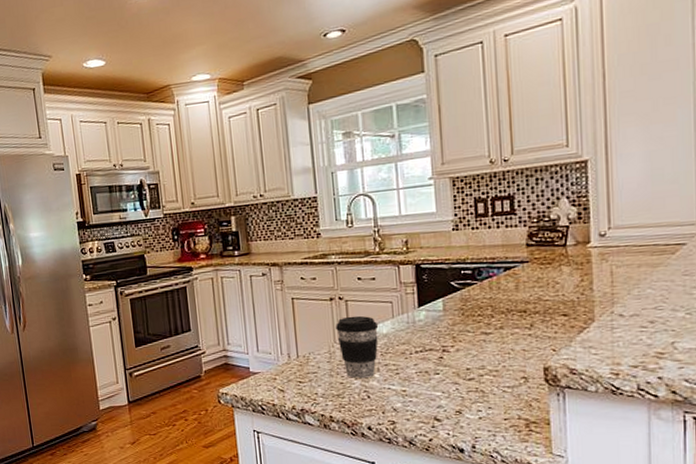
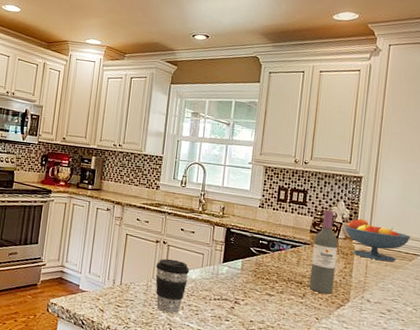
wine bottle: none [533,213,570,318] -> present [309,209,338,294]
fruit bowl: none [573,214,670,263] -> present [344,217,411,262]

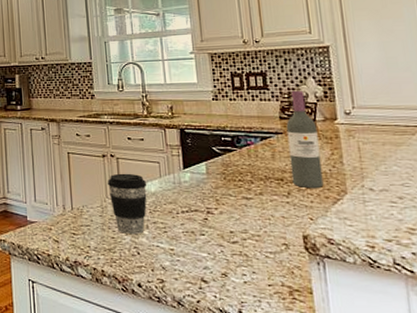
fruit bowl: present [344,217,411,262] -> none [320,94,407,140]

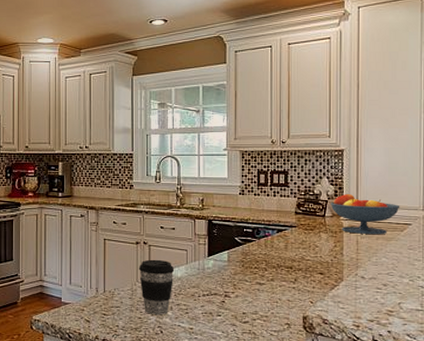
wine bottle: present [286,90,324,188] -> none [299,188,325,275]
fruit bowl: none [320,94,407,140] -> present [330,193,400,235]

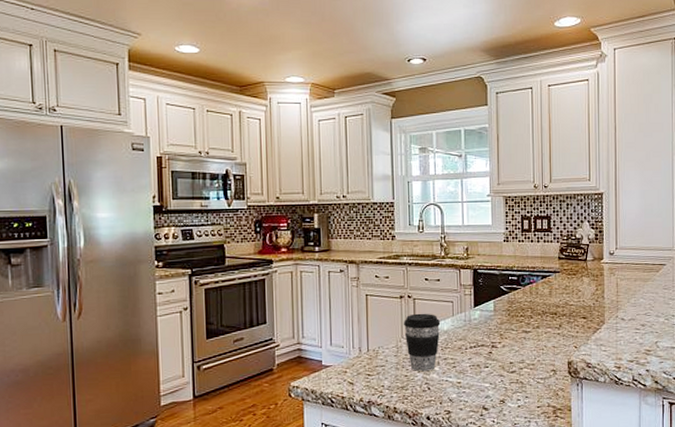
fruit bowl: present [330,193,400,235] -> none [591,236,656,277]

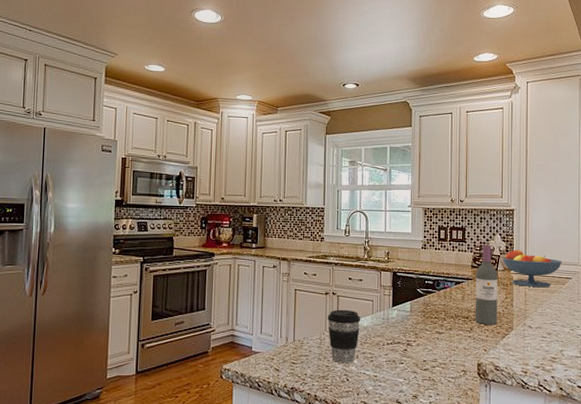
wine bottle: none [563,232,588,320] -> present [475,244,498,325]
fruit bowl: none [591,236,656,277] -> present [502,249,562,288]

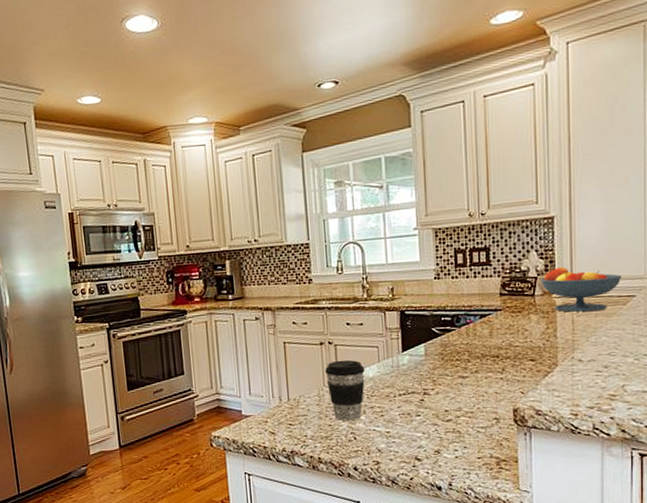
wine bottle: present [475,244,498,325] -> none [505,264,537,363]

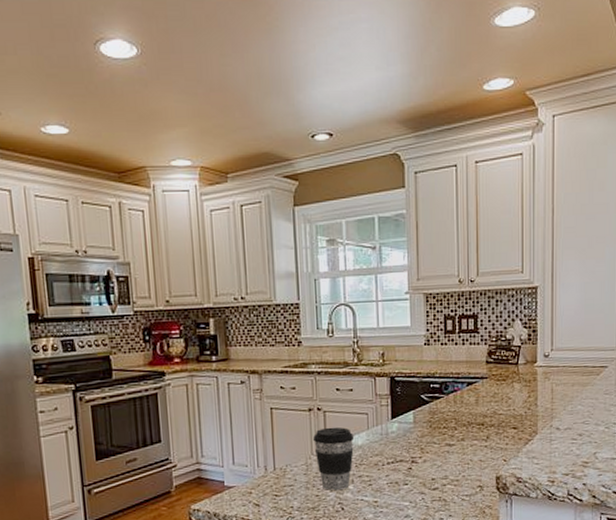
fruit bowl: present [540,266,622,312] -> none [524,336,597,381]

